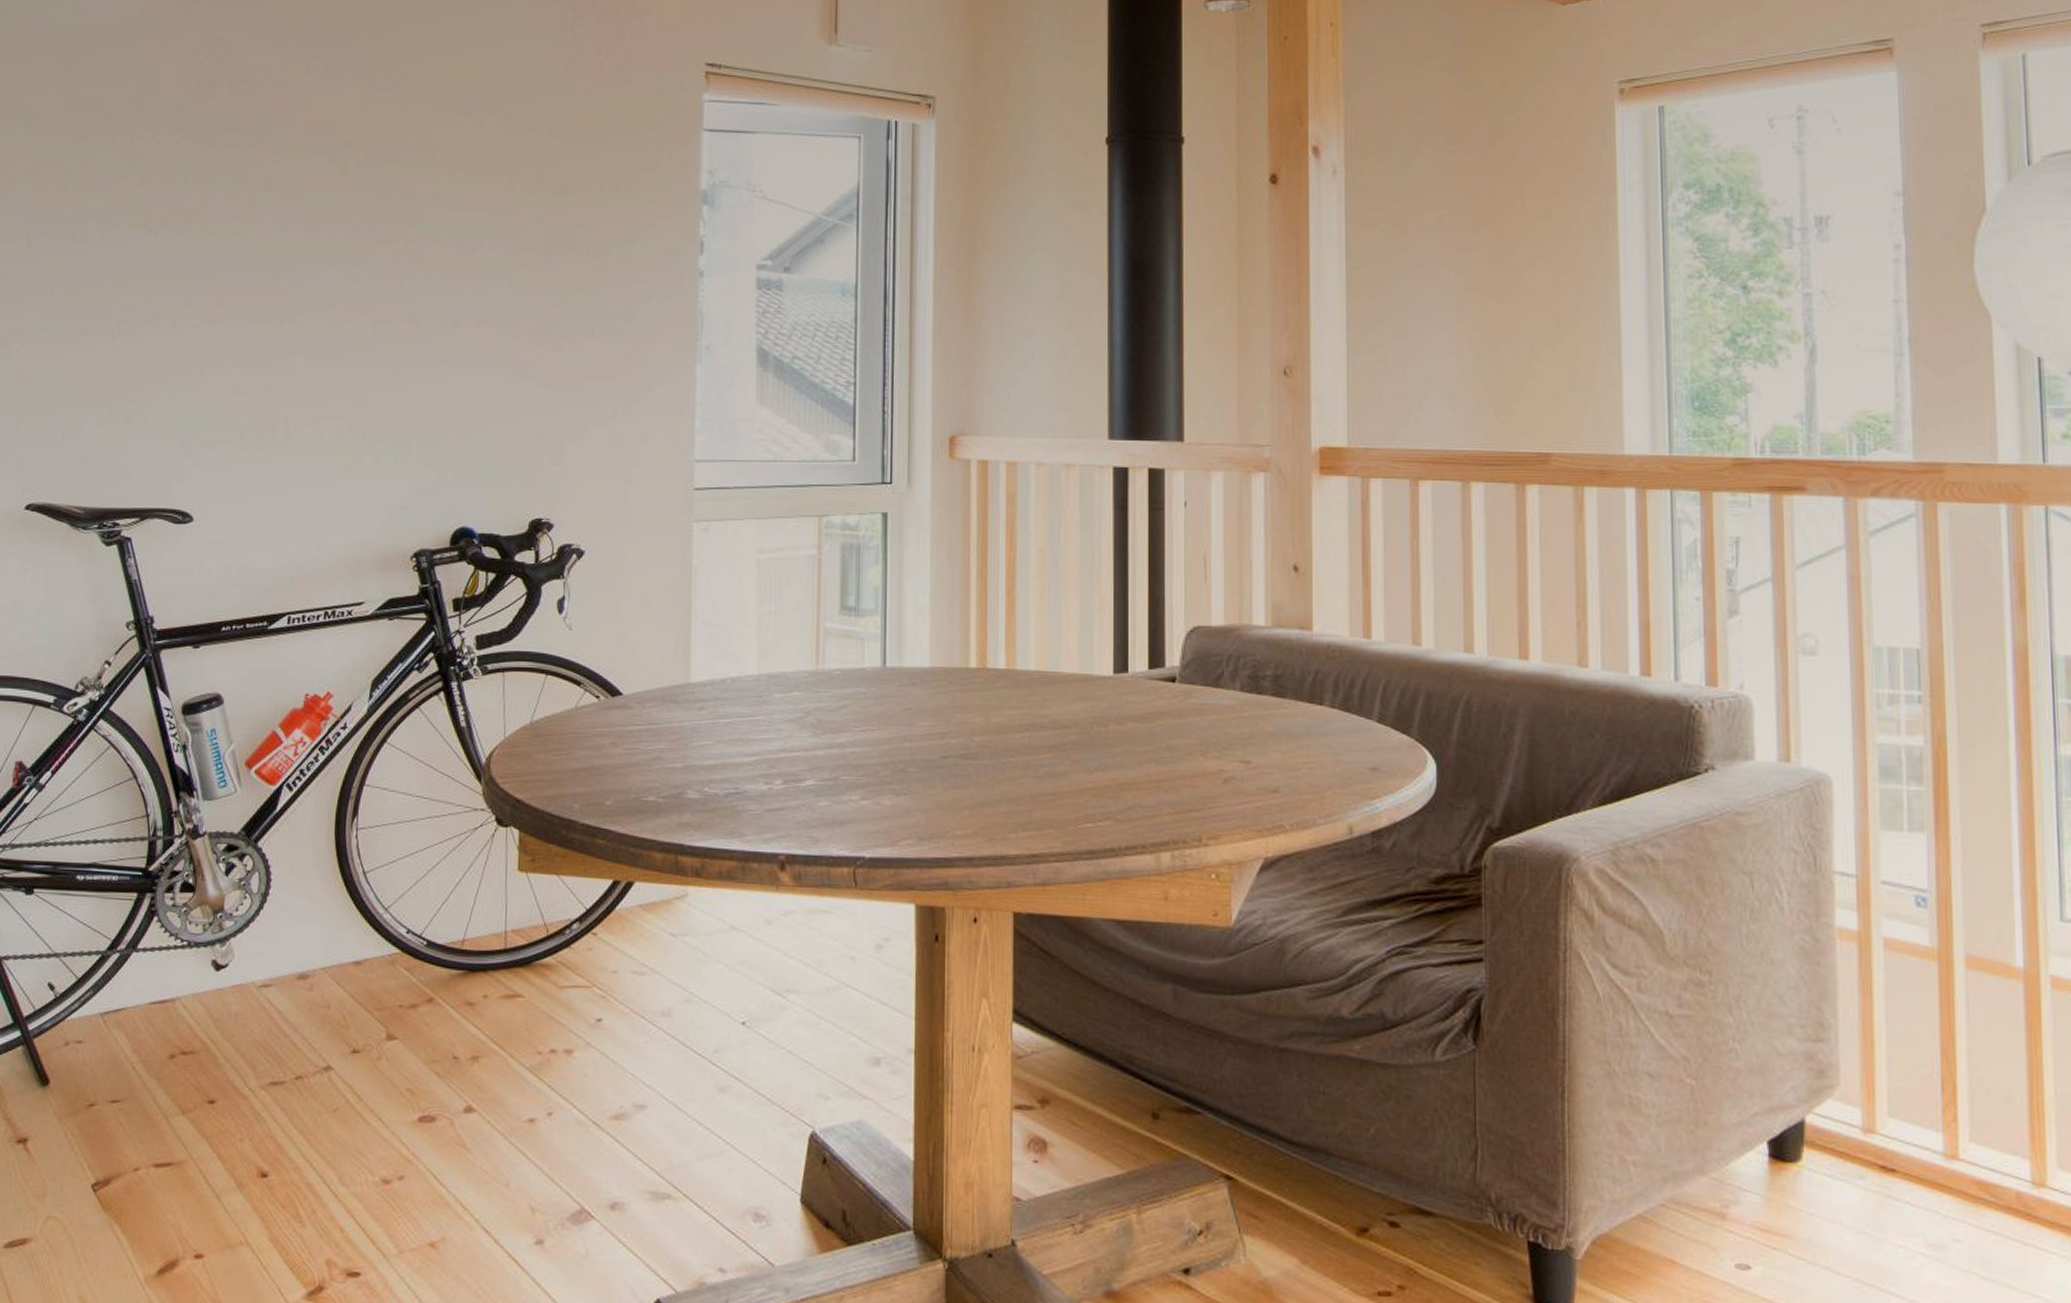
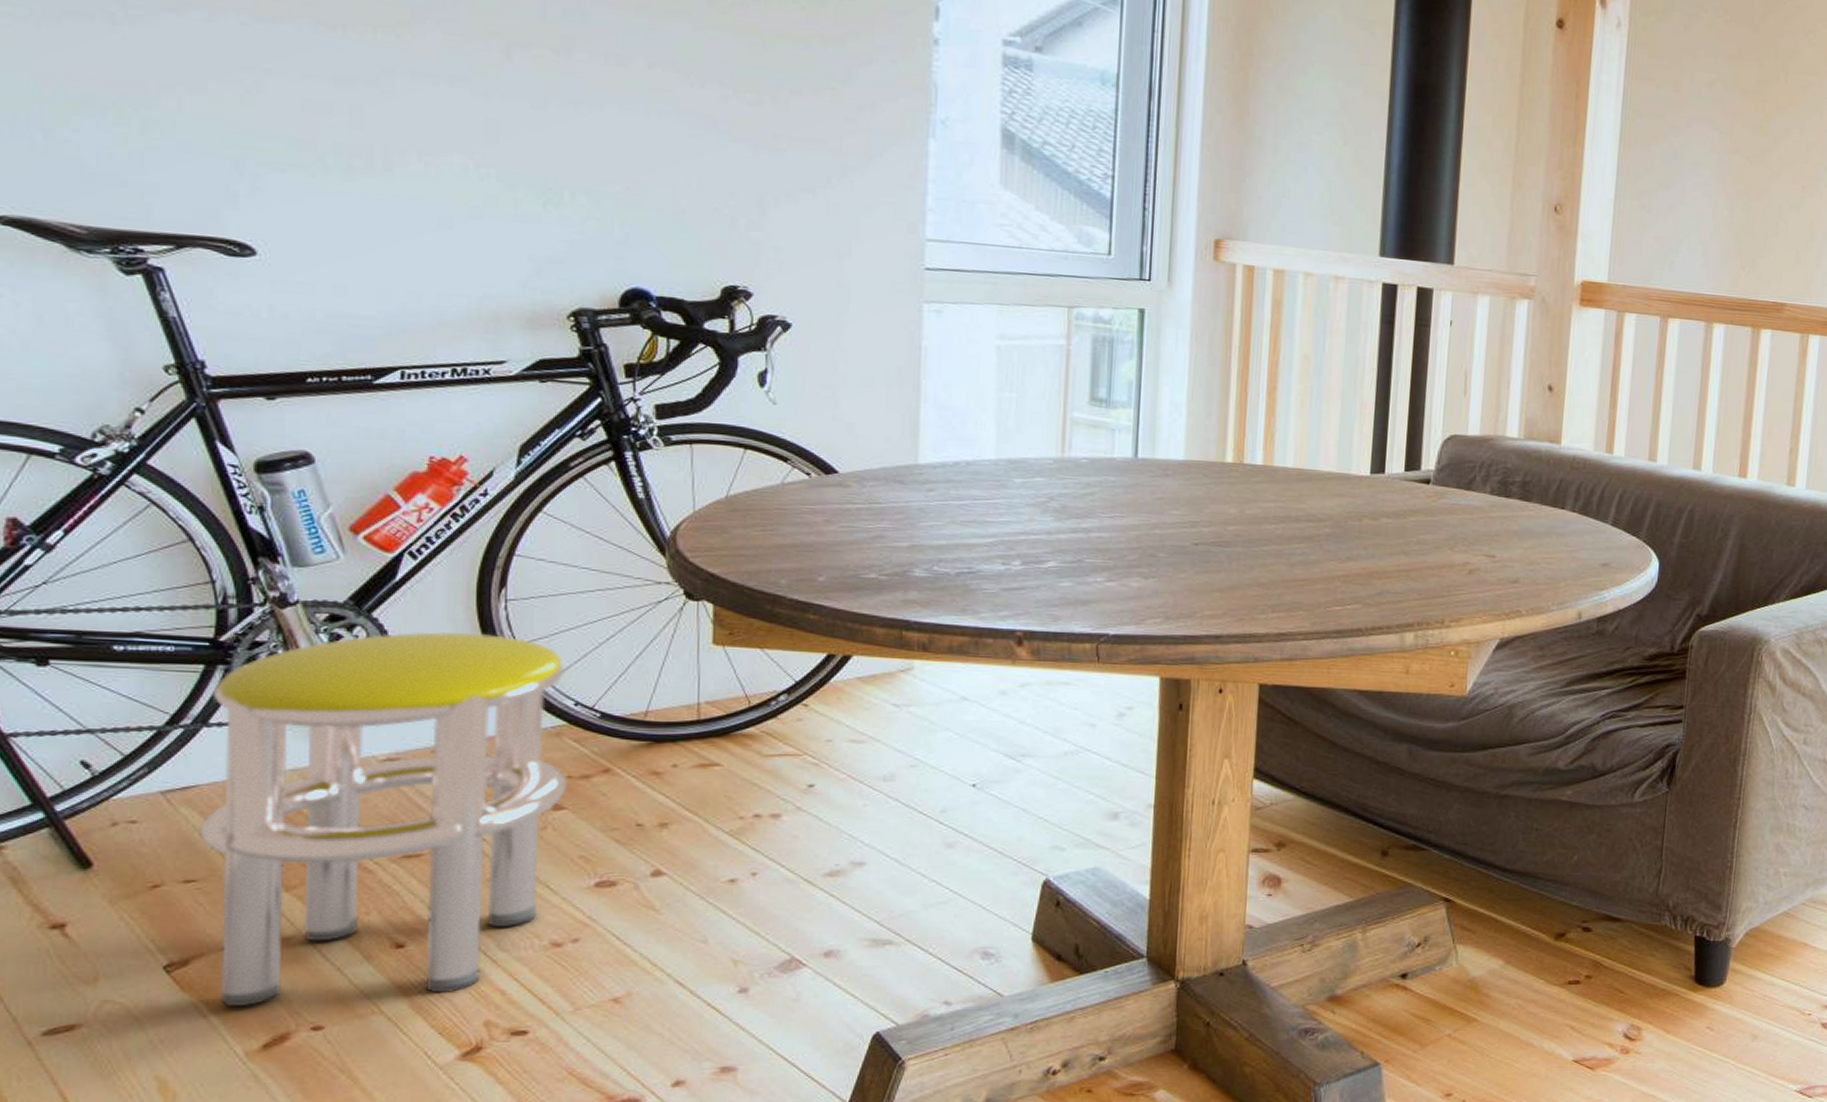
stool: none [124,860,400,1230] -> present [199,631,567,1007]

